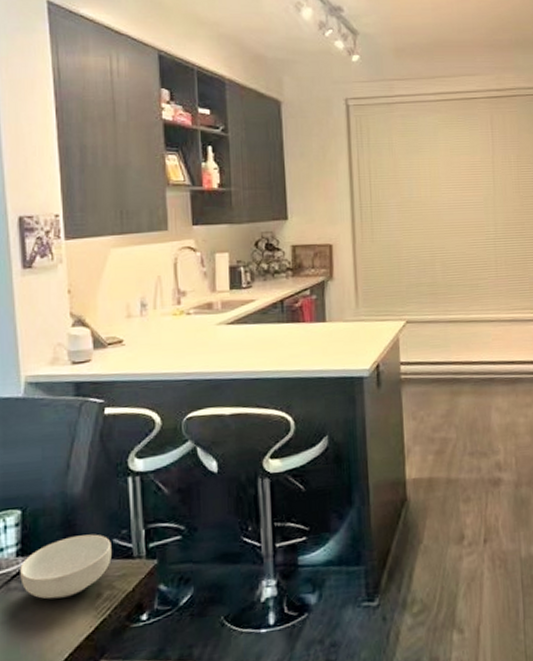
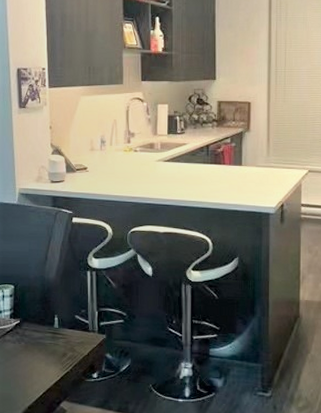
cereal bowl: present [20,534,112,599] -> none [12,309,74,352]

